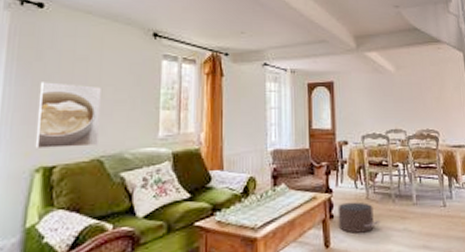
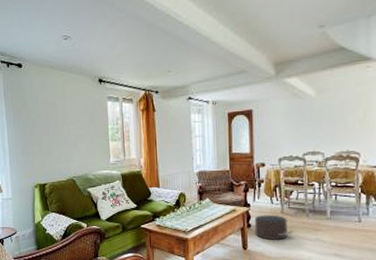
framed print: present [34,82,101,148] -> none [28,124,70,172]

